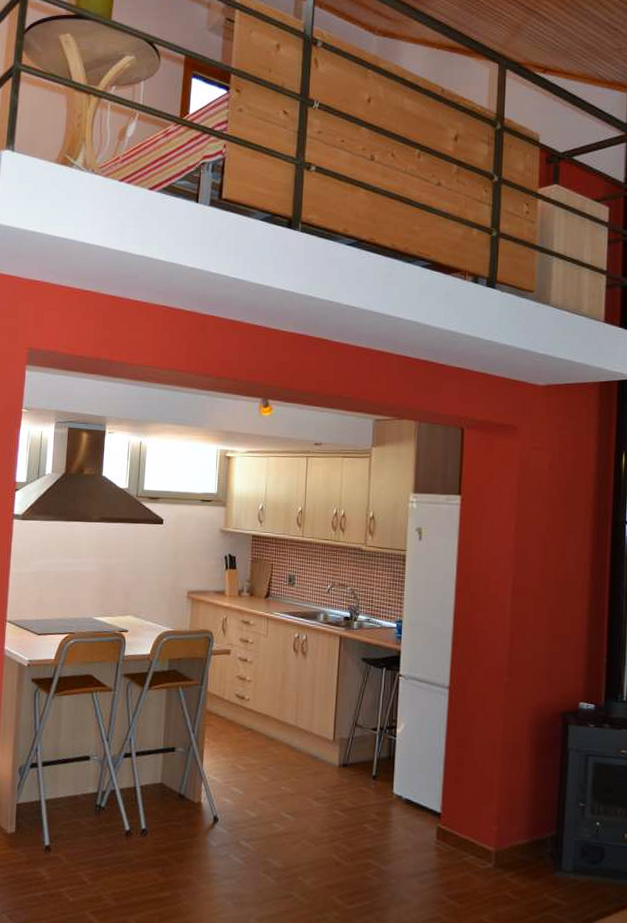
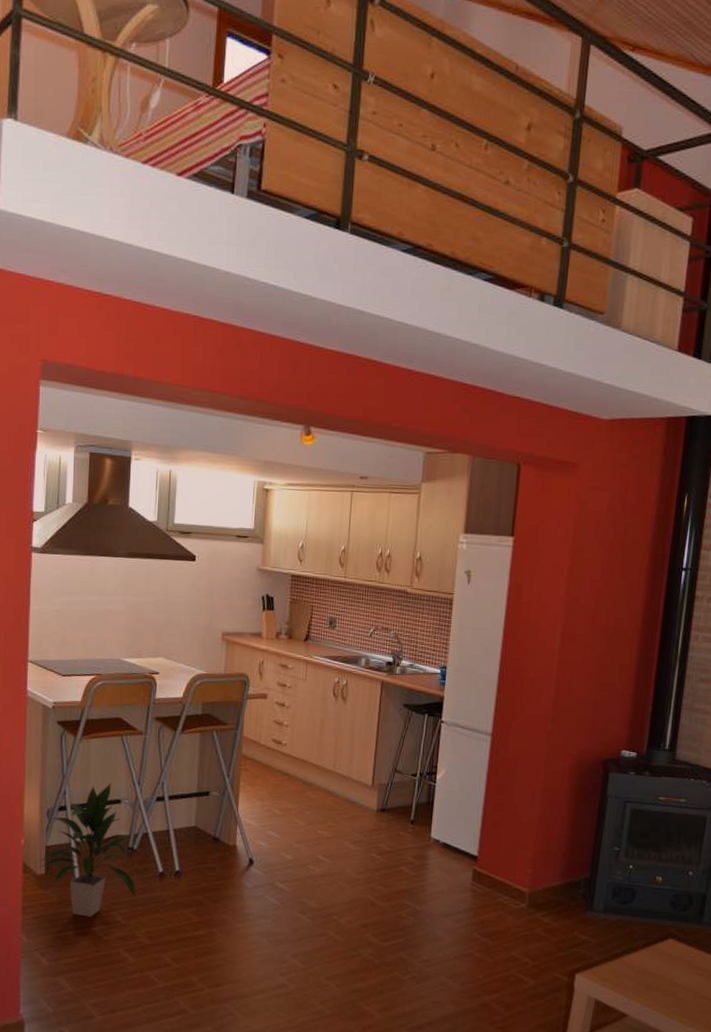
indoor plant: none [10,739,103,878] -> present [39,782,136,917]

